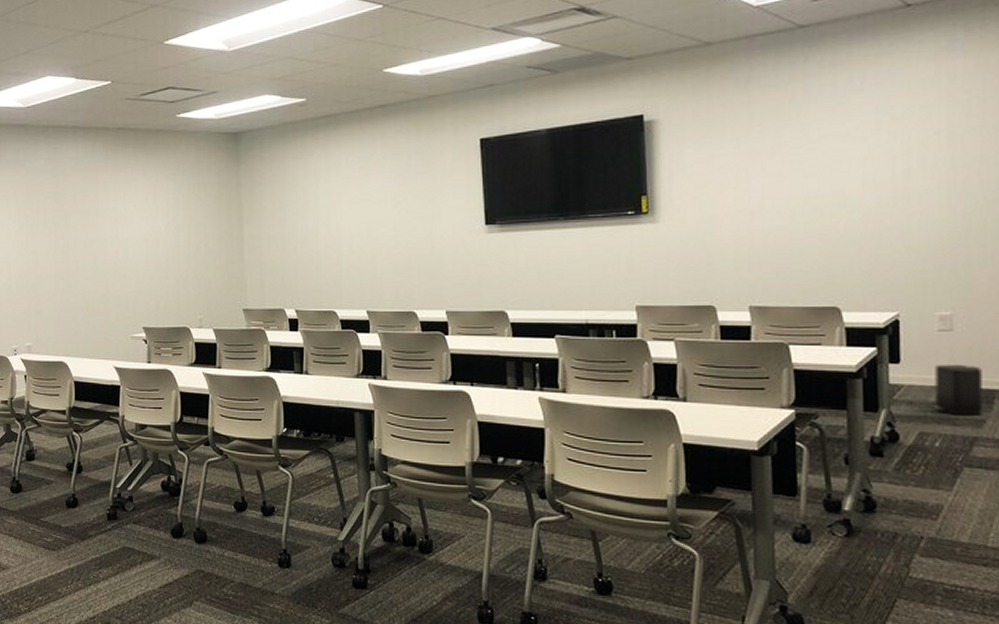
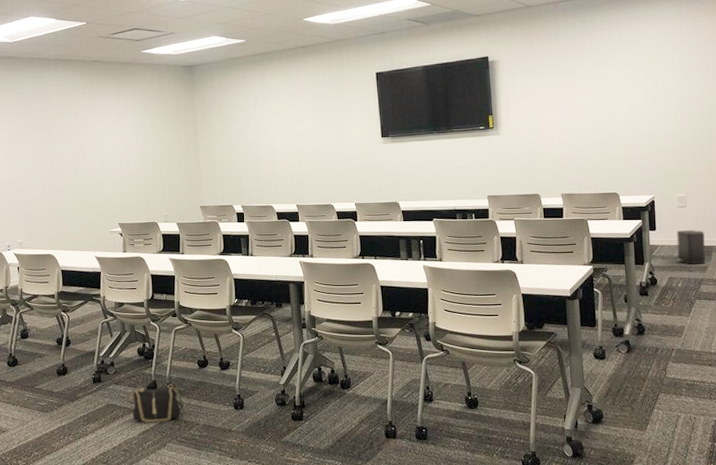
handbag: none [148,528,216,575] -> present [128,384,184,422]

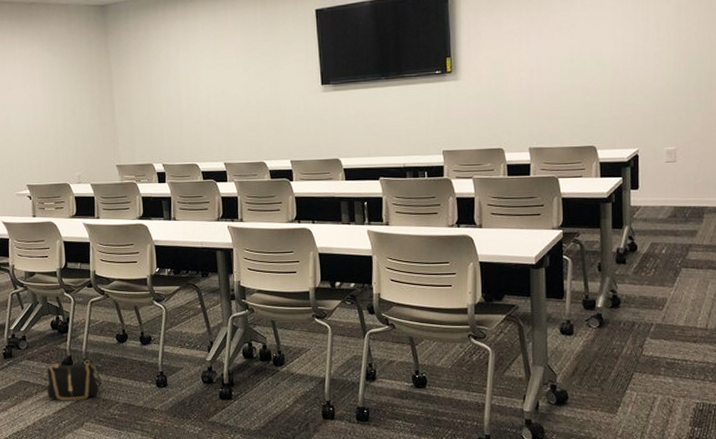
pedal bin: present [677,229,705,265] -> none [661,188,696,229]

